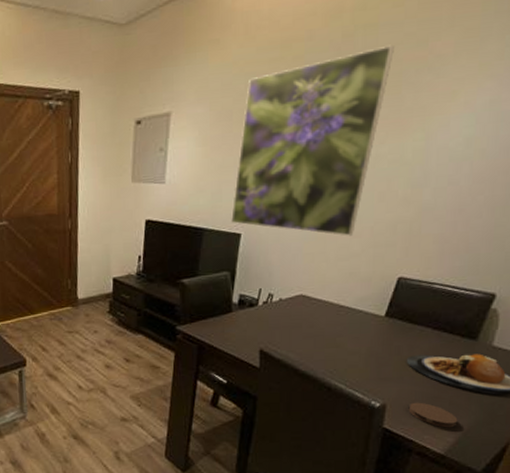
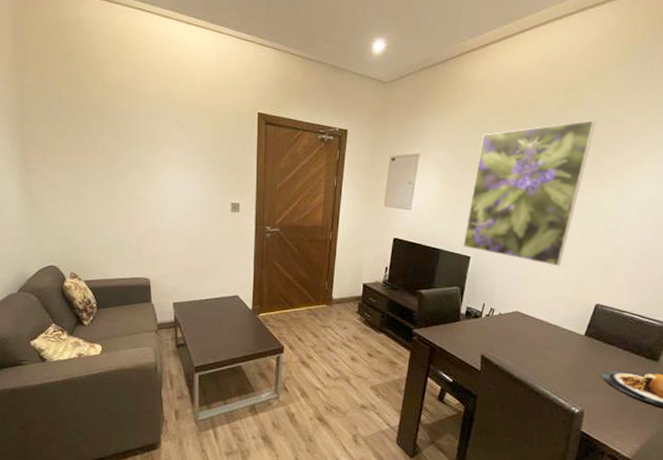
coaster: present [408,402,458,428] -> none [602,411,643,436]

